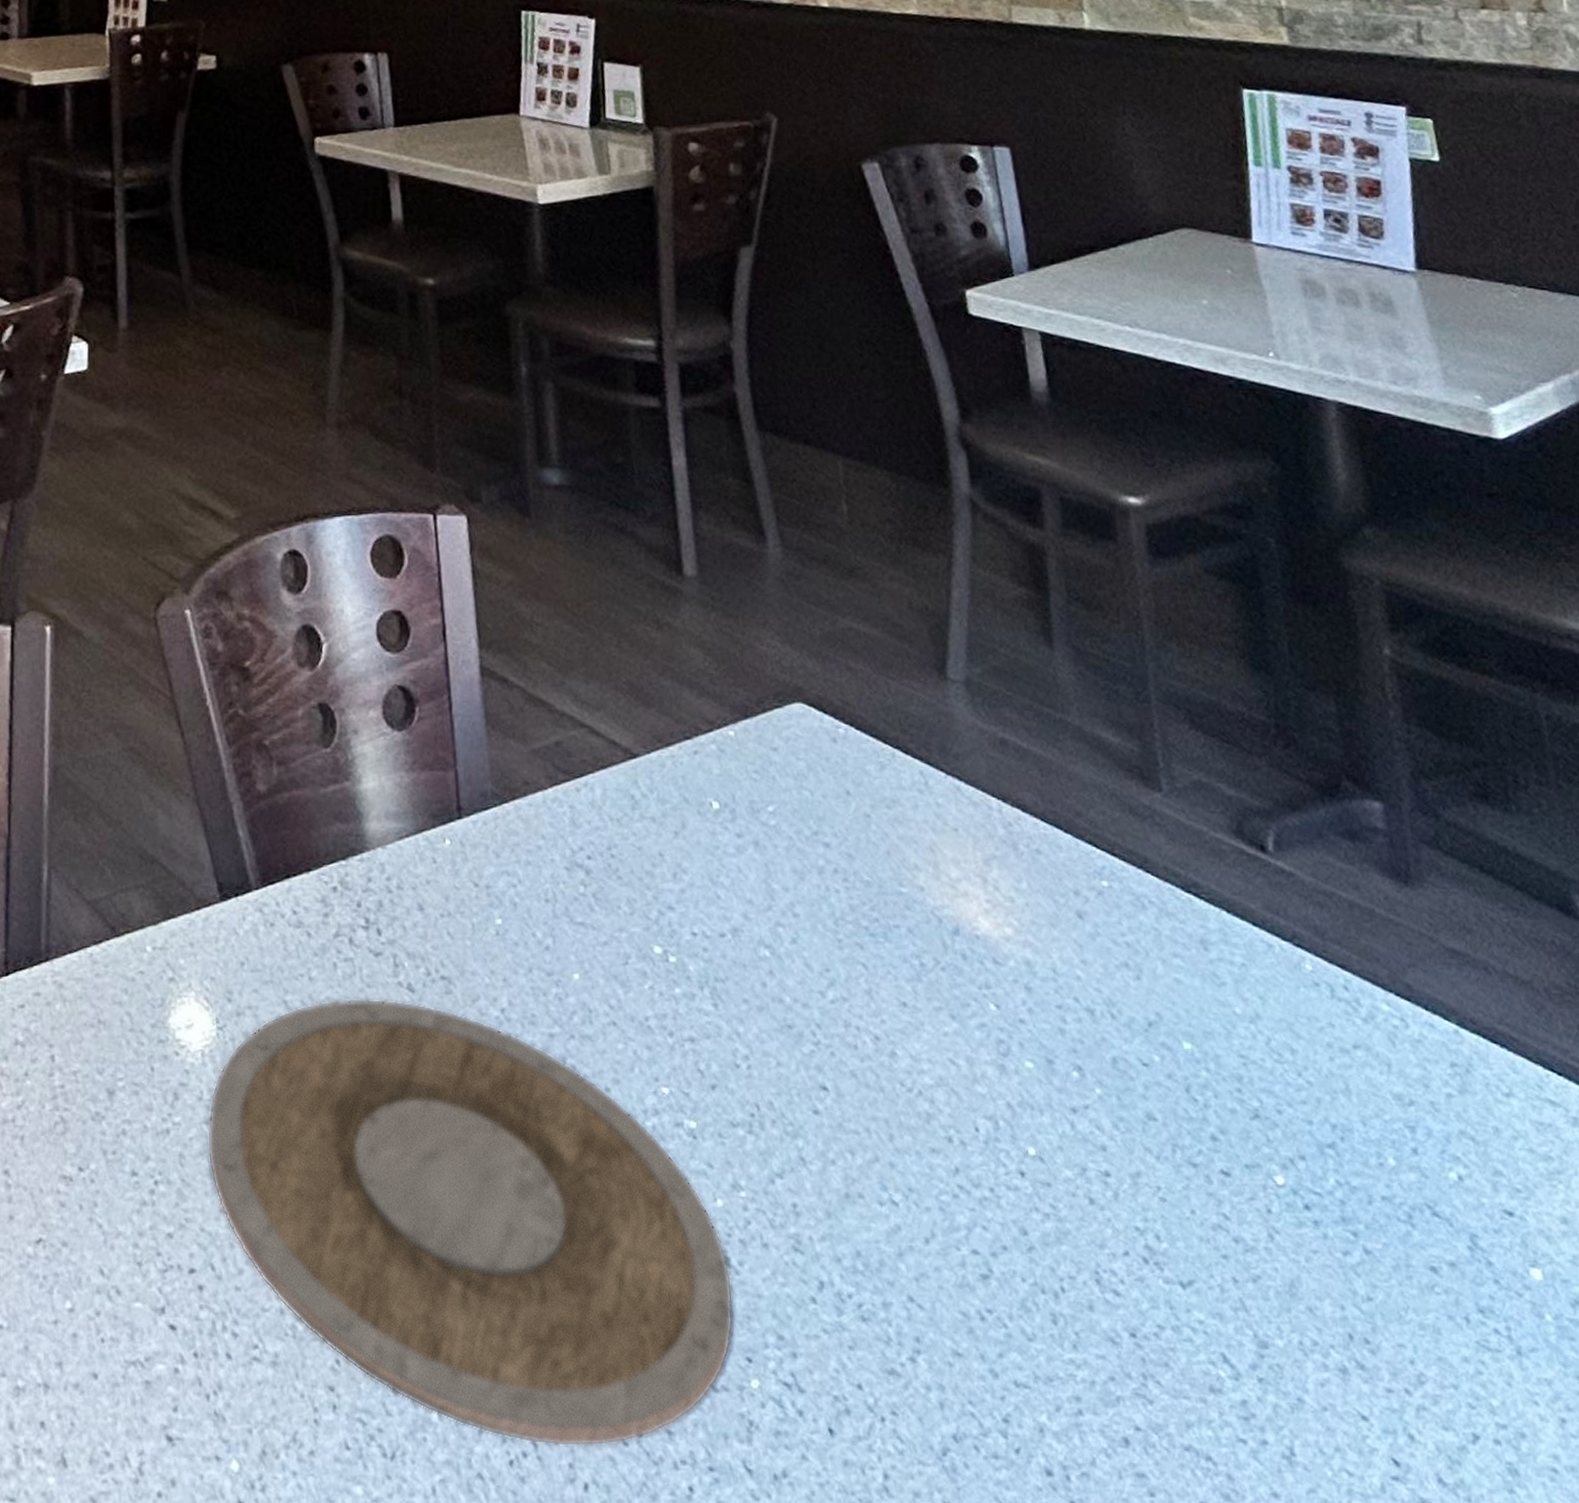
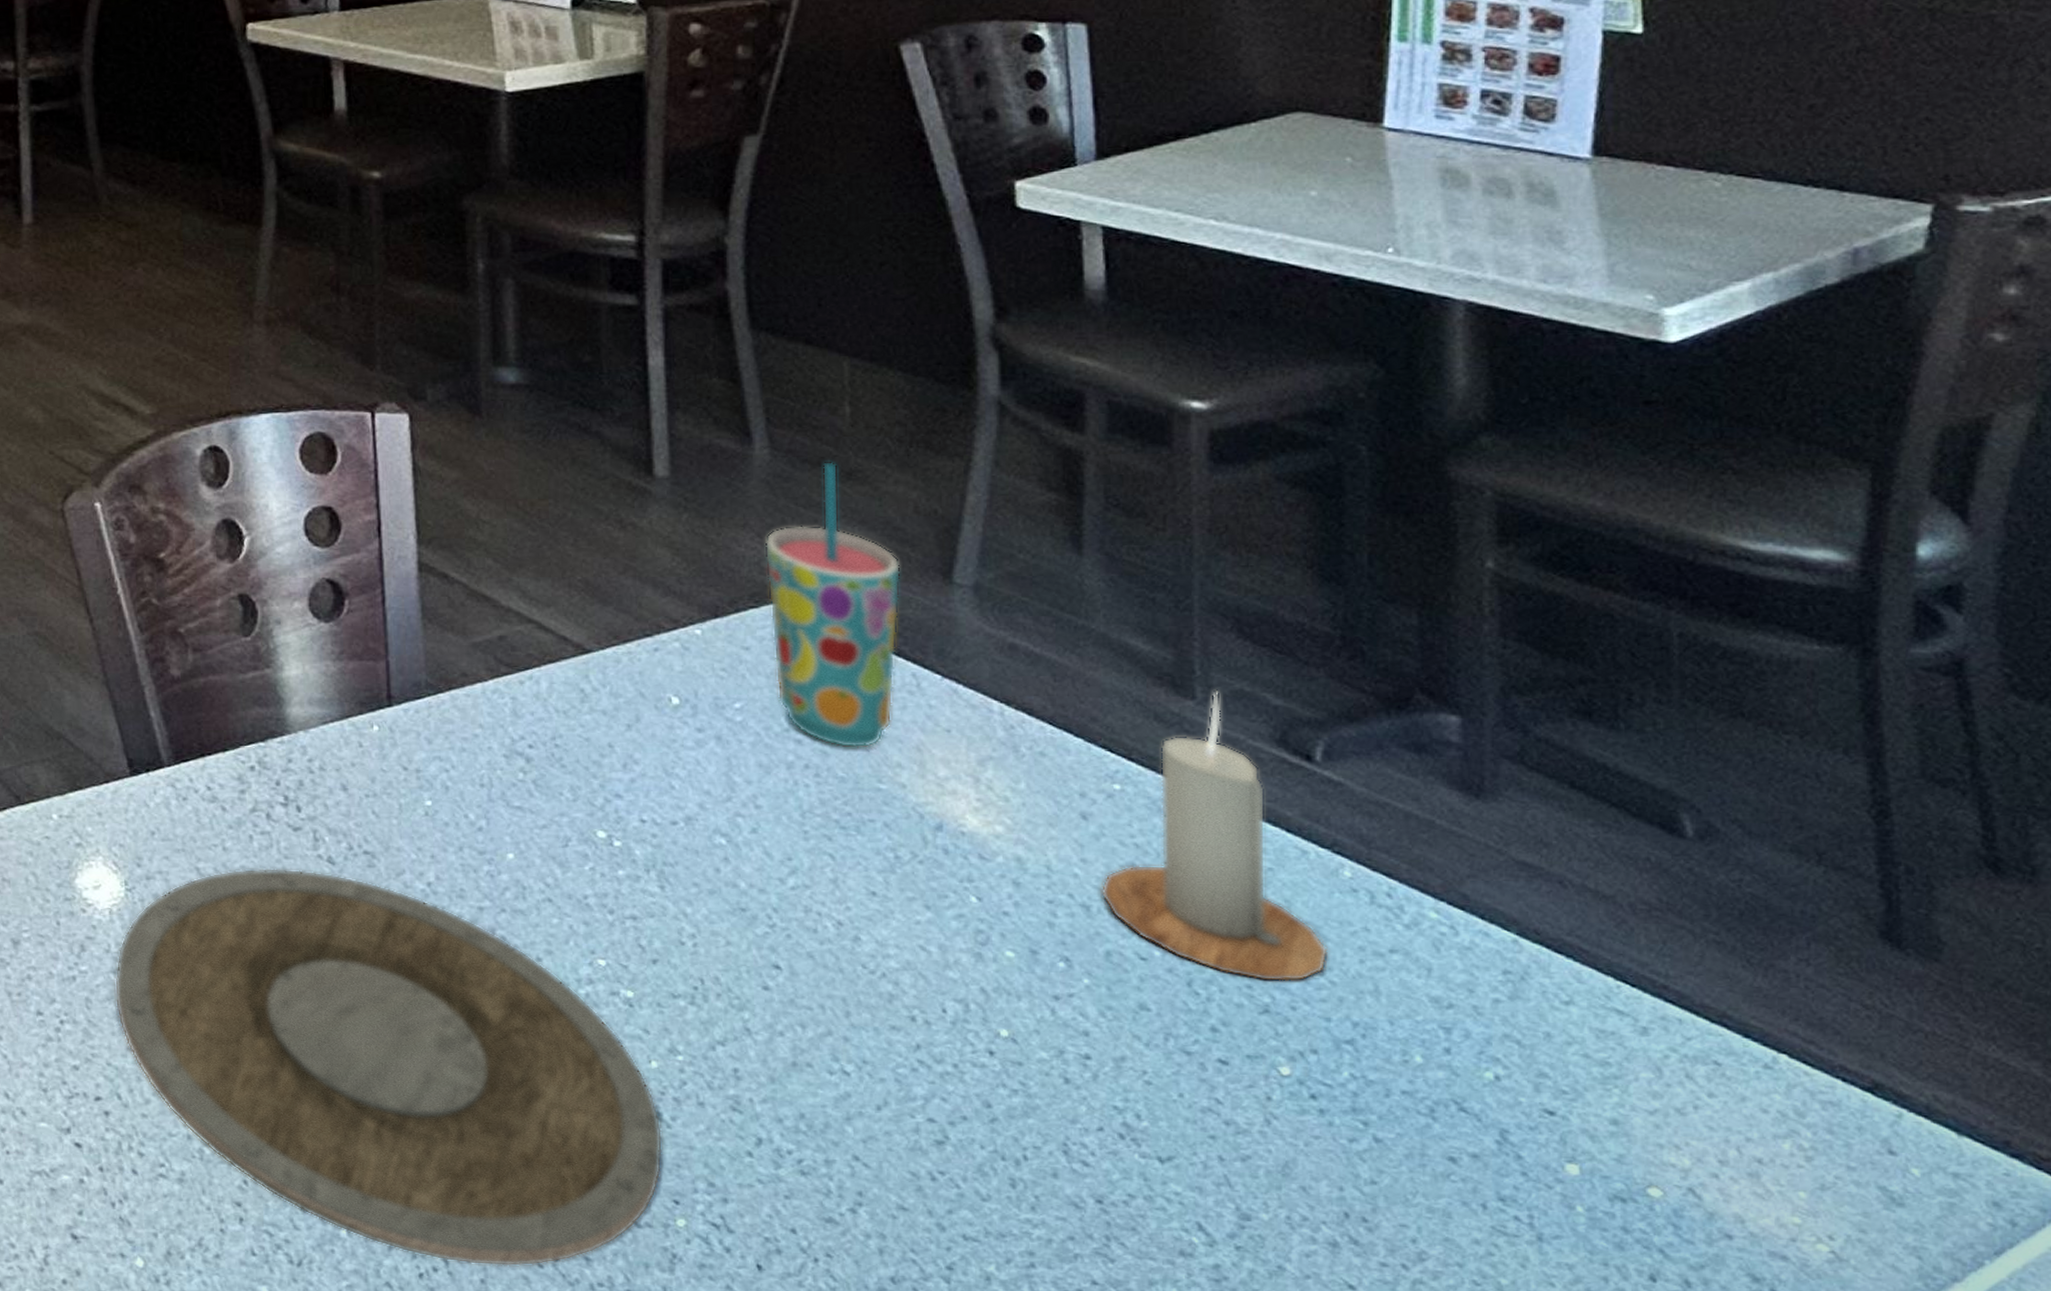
cup: none [783,558,907,850] -> present [764,461,901,748]
candle: none [1101,782,1303,1084] -> present [1100,691,1328,982]

